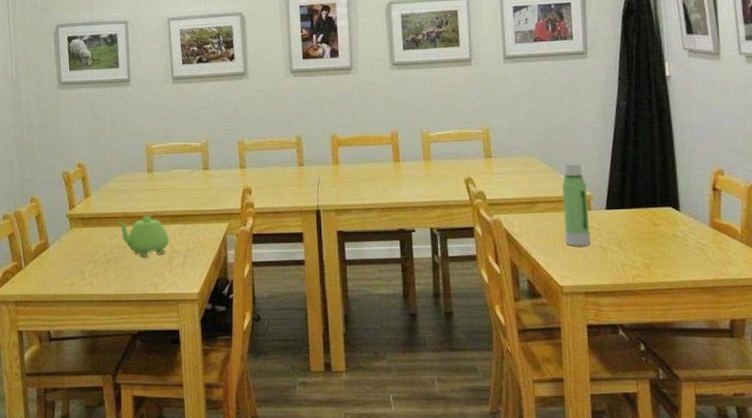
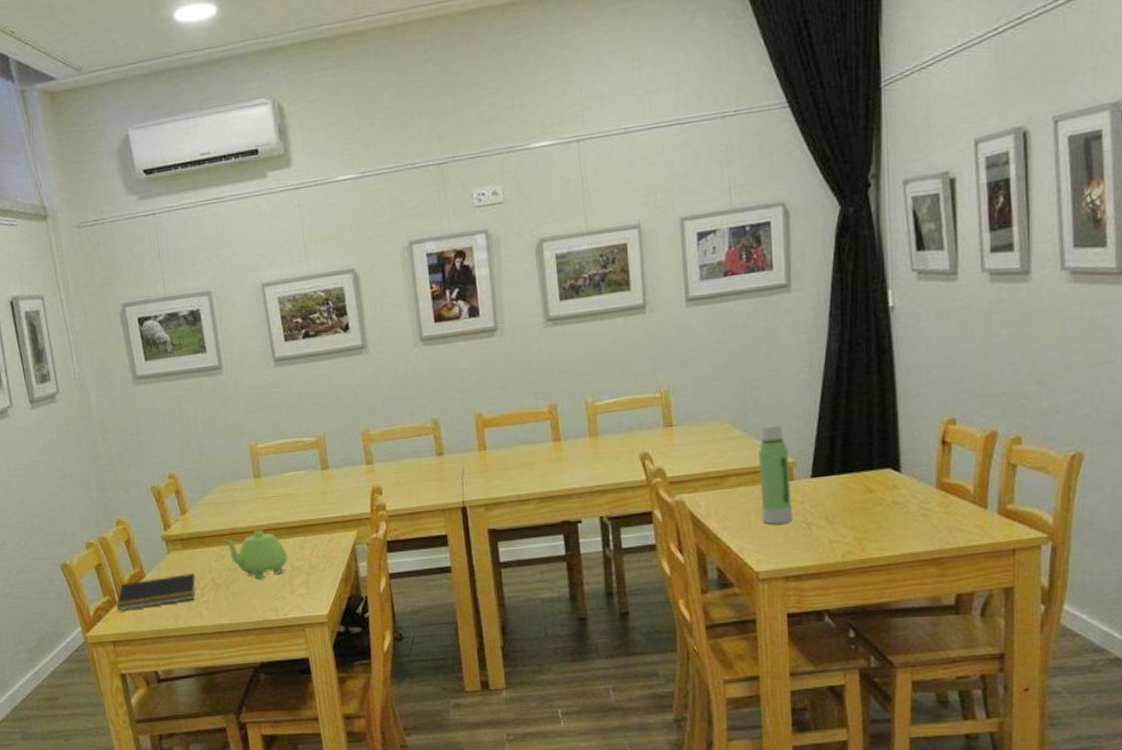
notepad: none [22,247,92,276] -> present [116,572,196,612]

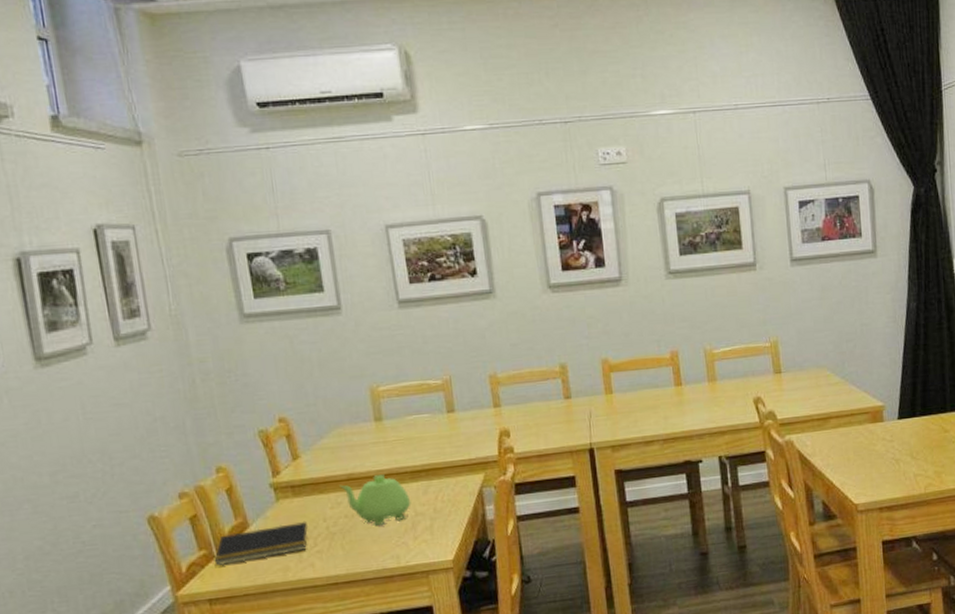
water bottle: present [759,423,792,525] -> none [854,371,884,461]

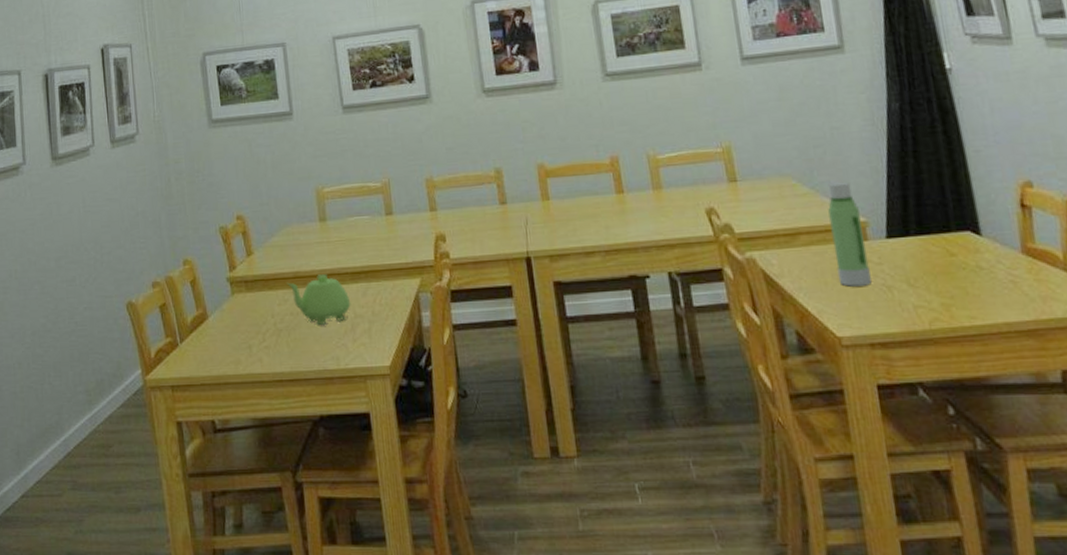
notepad: present [214,521,309,566] -> none [178,315,259,355]
water bottle: none [854,371,884,461] -> present [828,181,872,287]

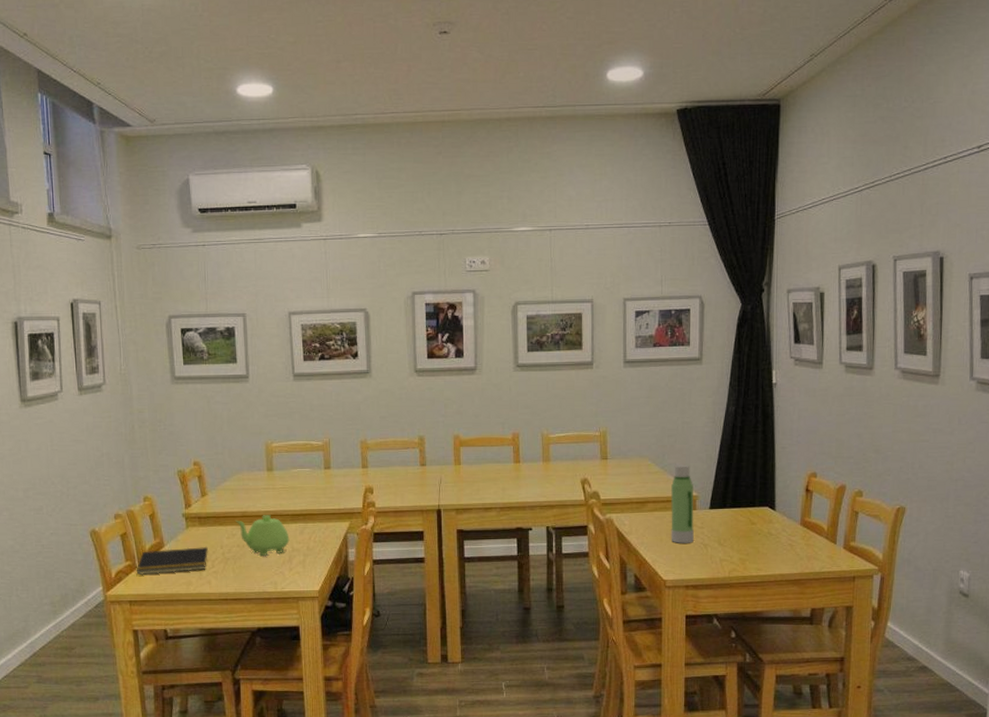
notepad: none [178,315,259,355] -> present [136,546,209,576]

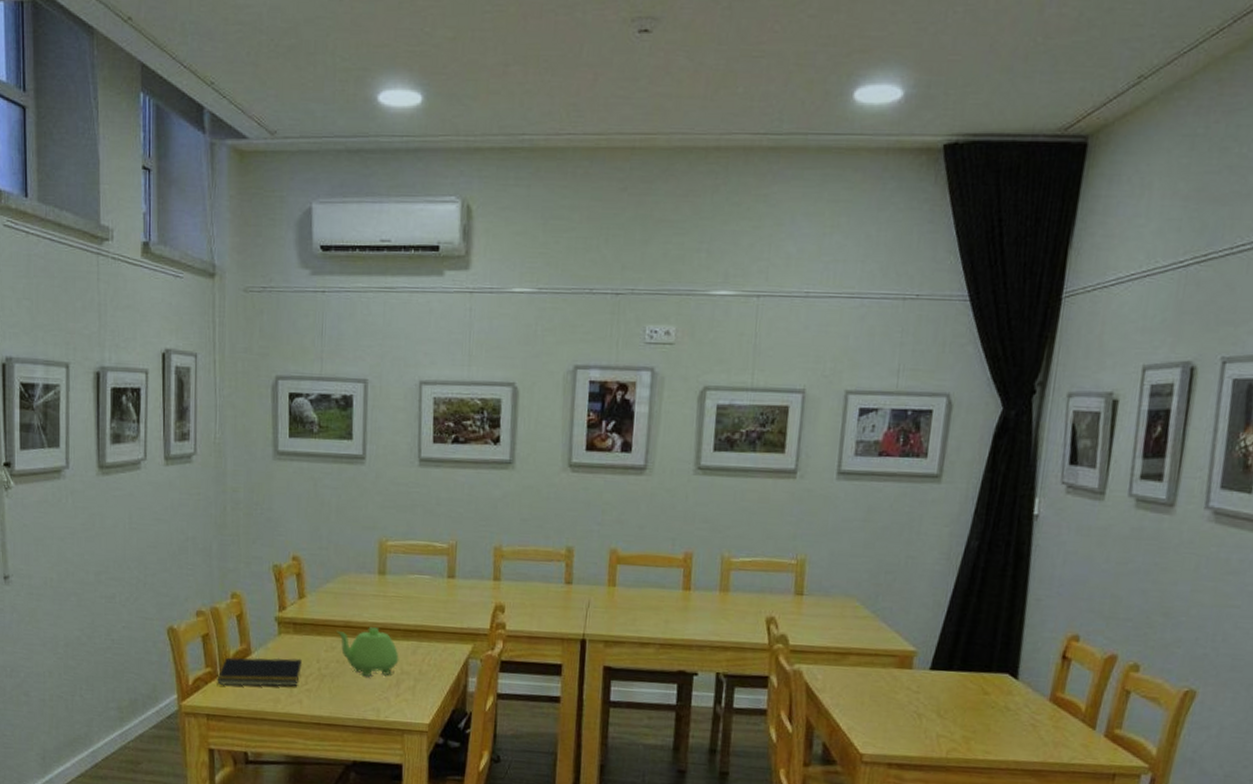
water bottle: present [671,464,694,543] -> none [875,609,912,711]

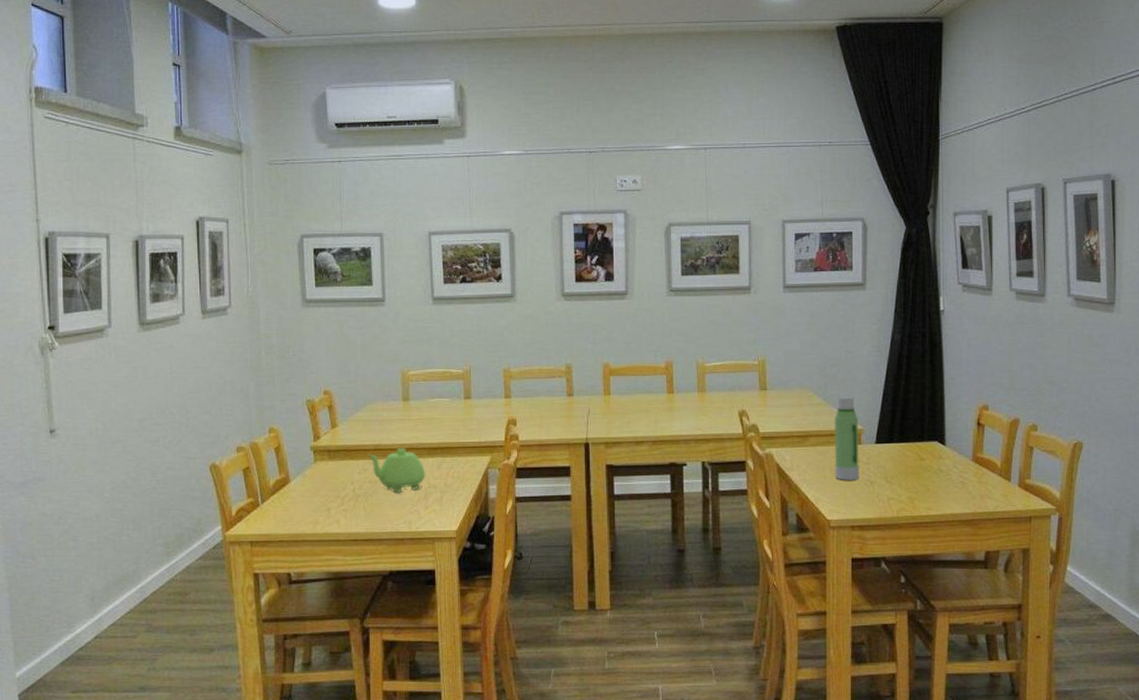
notepad: present [217,657,303,687] -> none [259,482,338,514]
water bottle: none [875,609,912,711] -> present [835,396,859,480]

